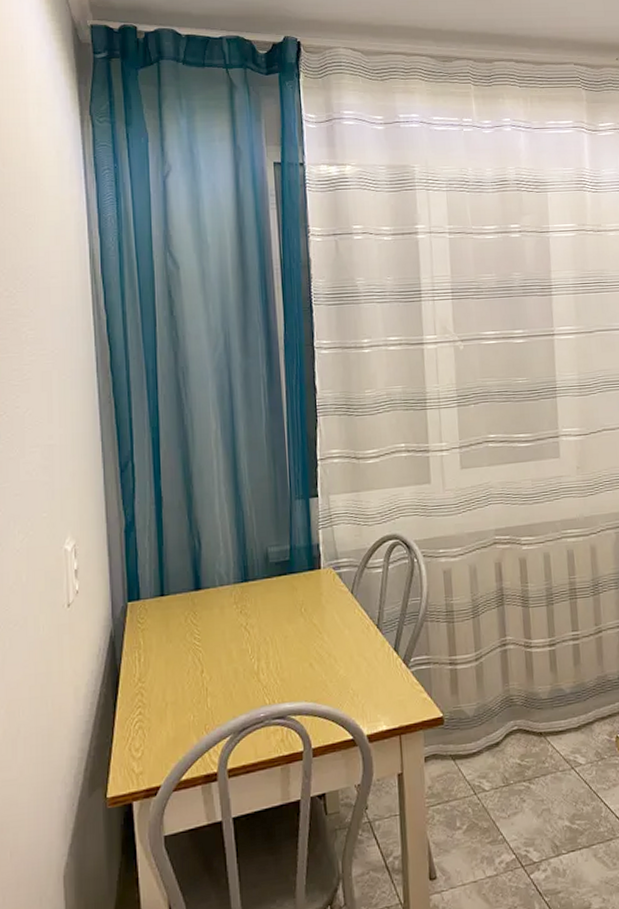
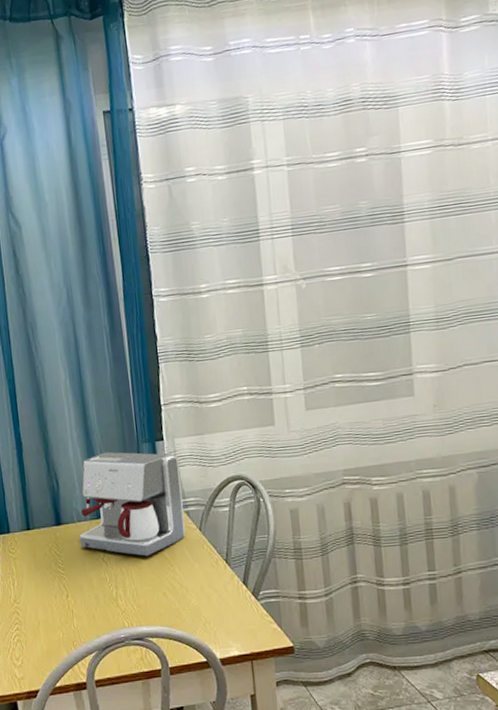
coffee maker: none [220,508,337,624] -> present [79,451,186,557]

